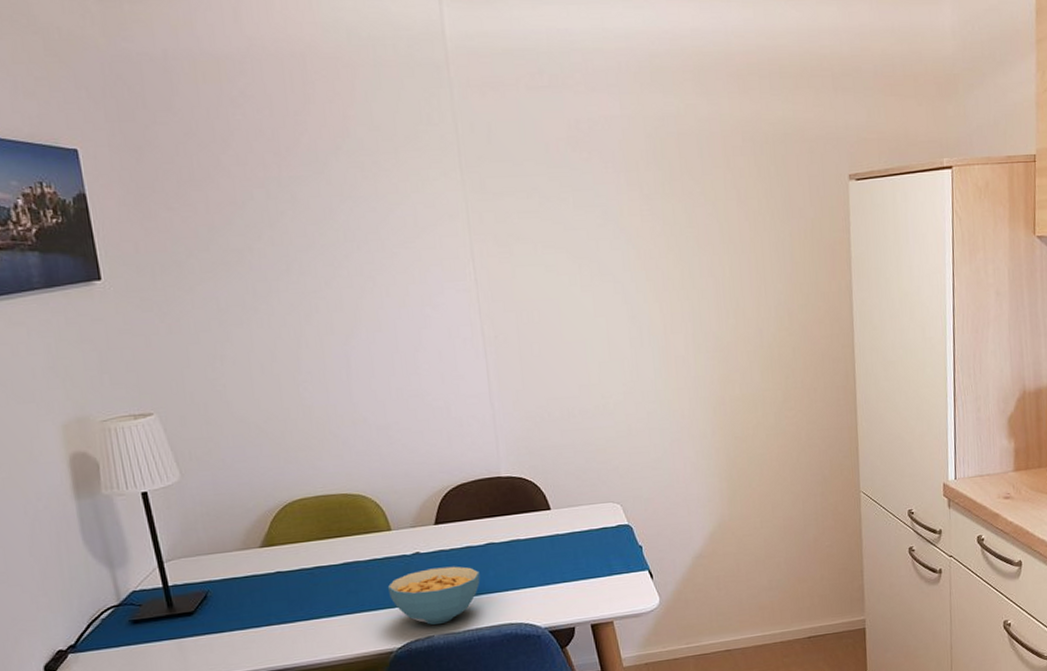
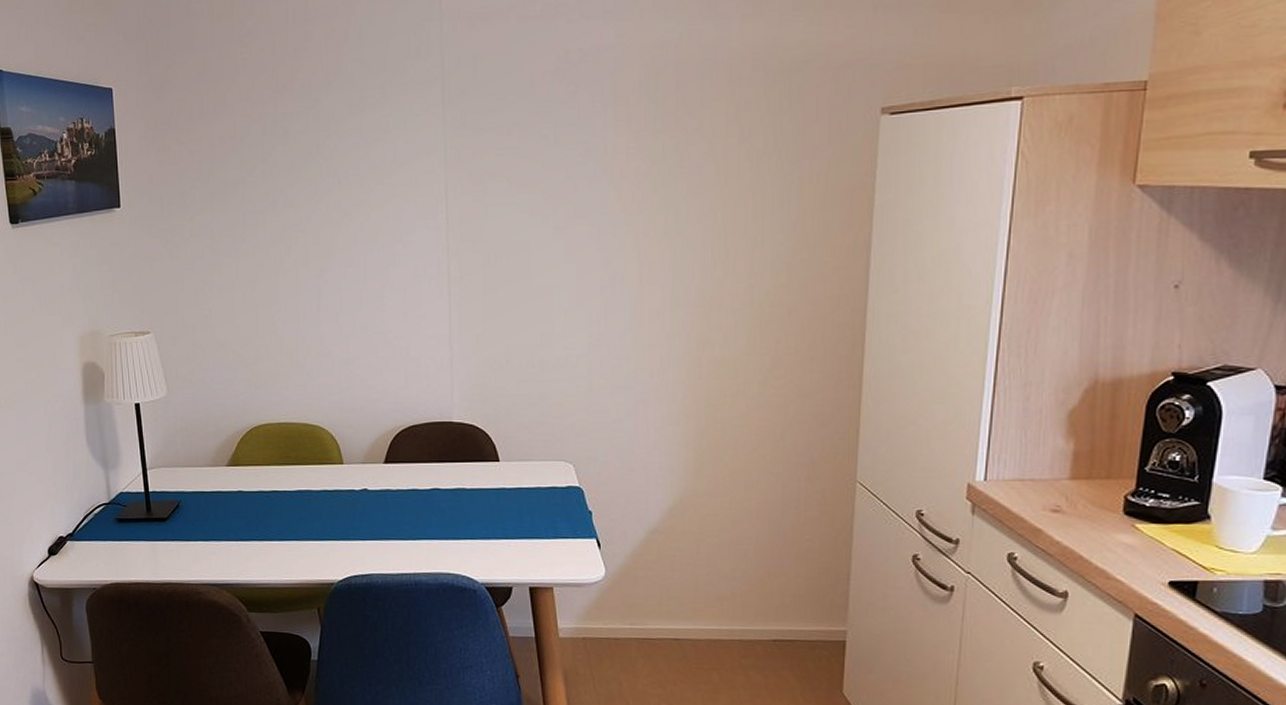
cereal bowl: present [387,566,480,625] -> none [334,506,422,563]

